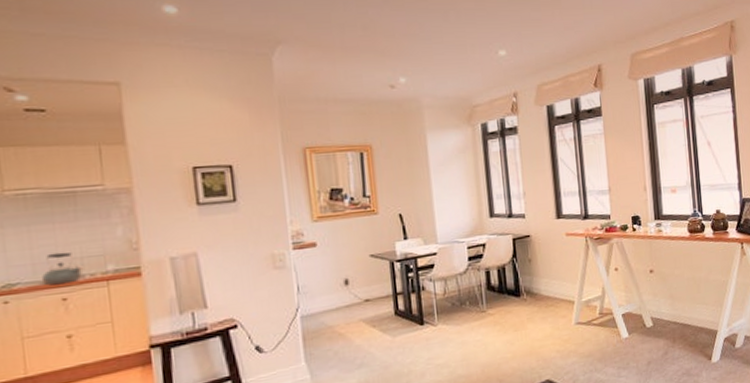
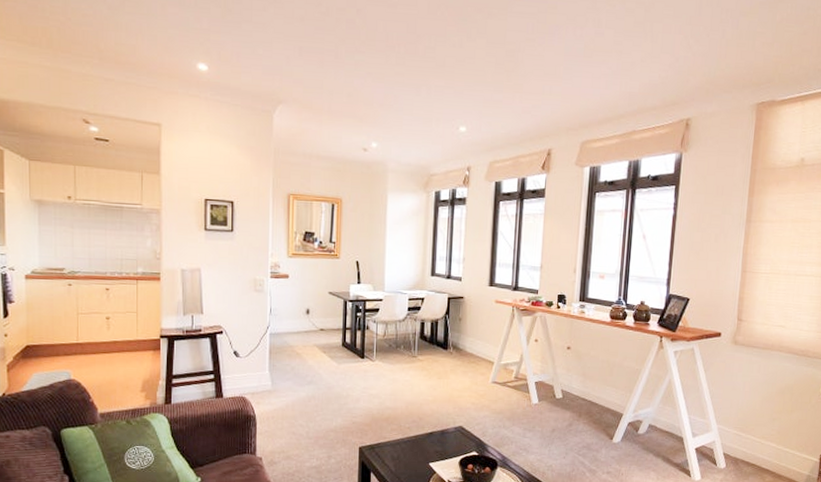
kettle: present [41,252,84,286] -> none [94,252,122,278]

